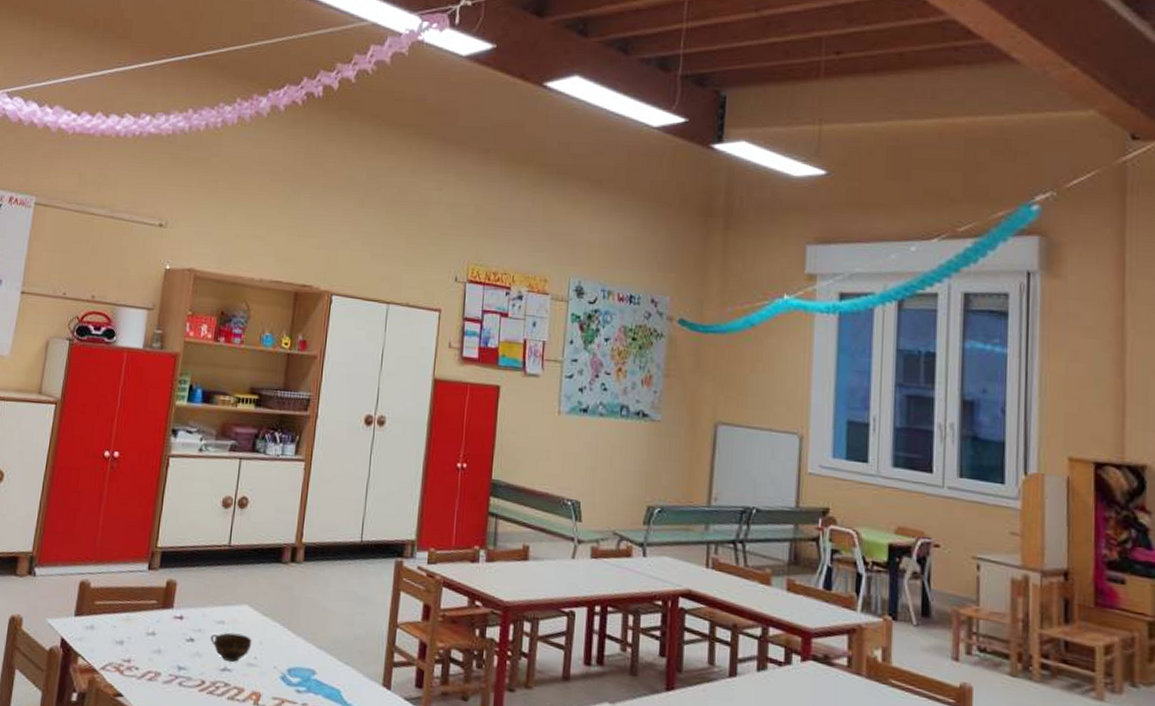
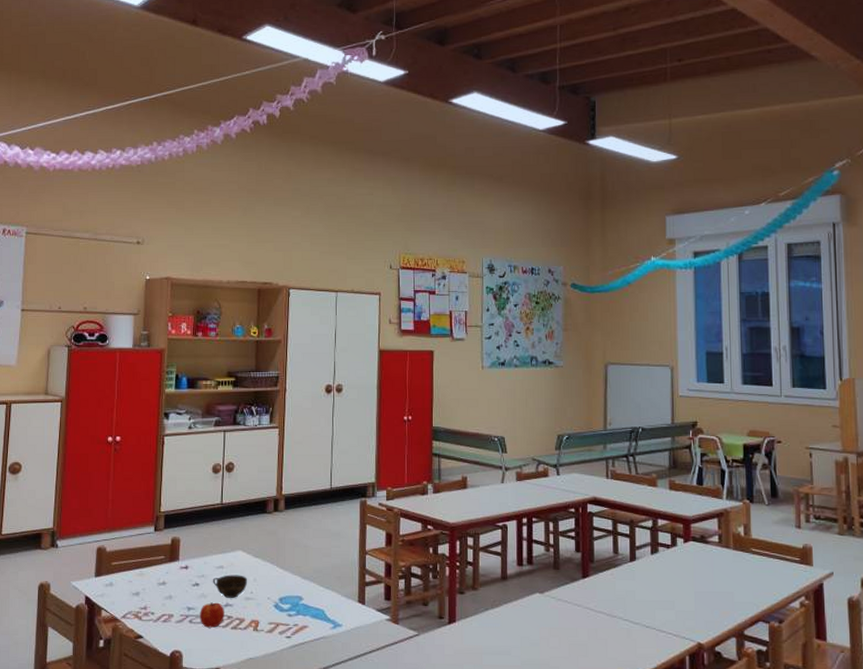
fruit: none [191,663,221,695] -> present [200,602,224,628]

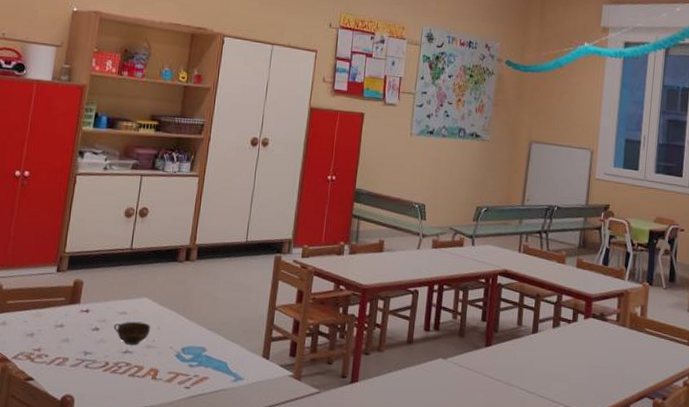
fruit: present [200,602,224,628] -> none [96,348,123,374]

